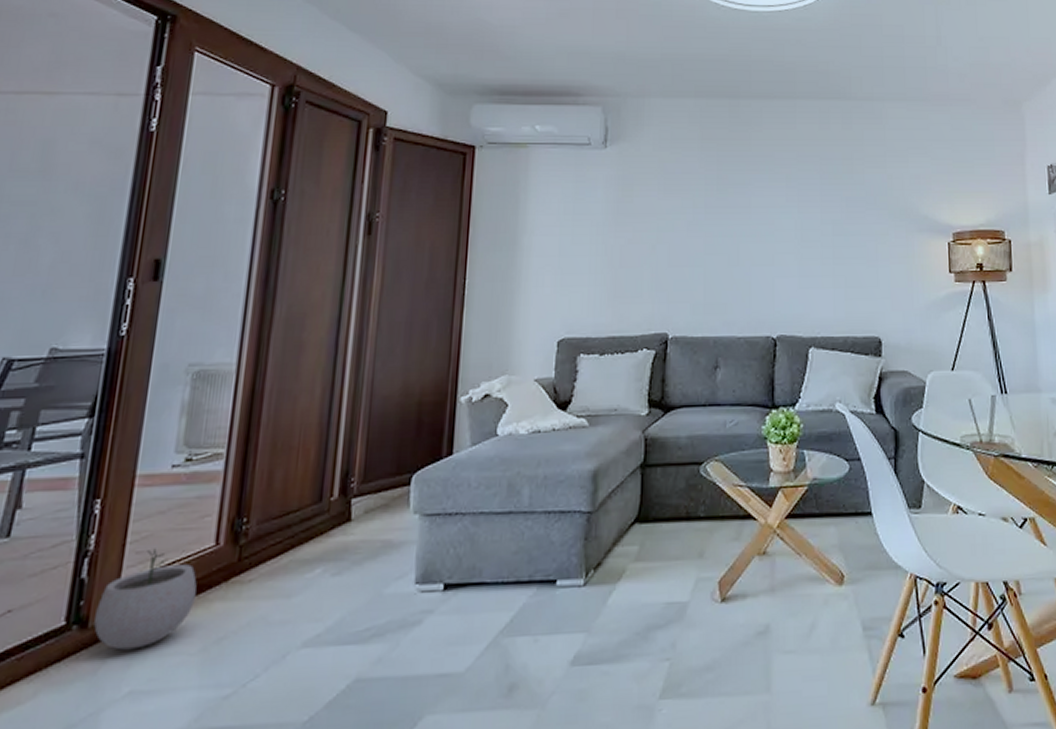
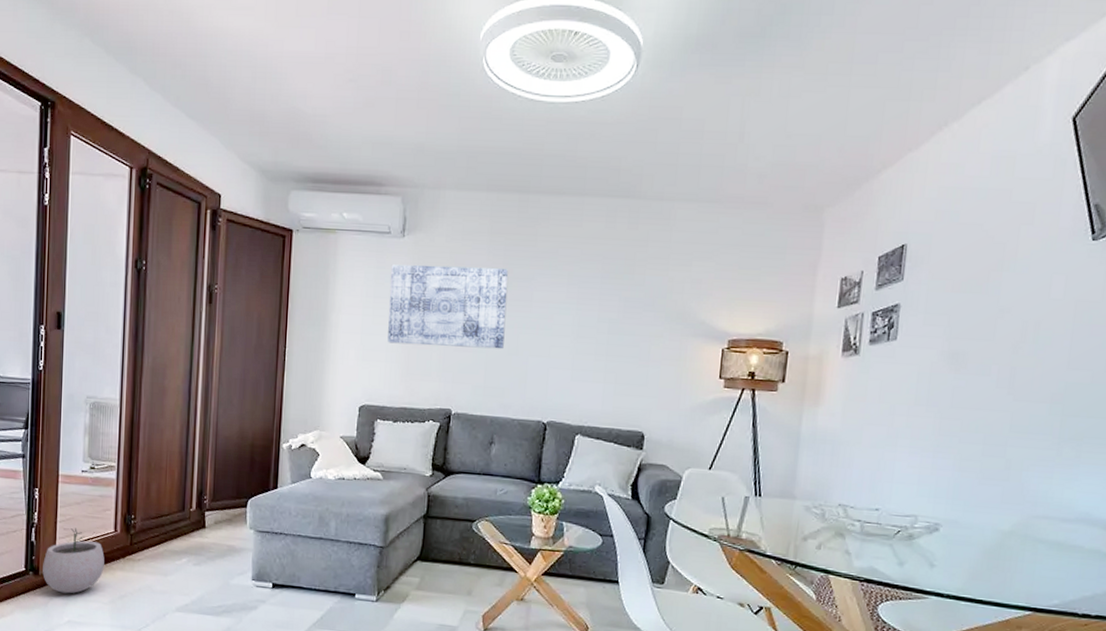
wall art: none [590,174,724,264] -> present [387,264,509,349]

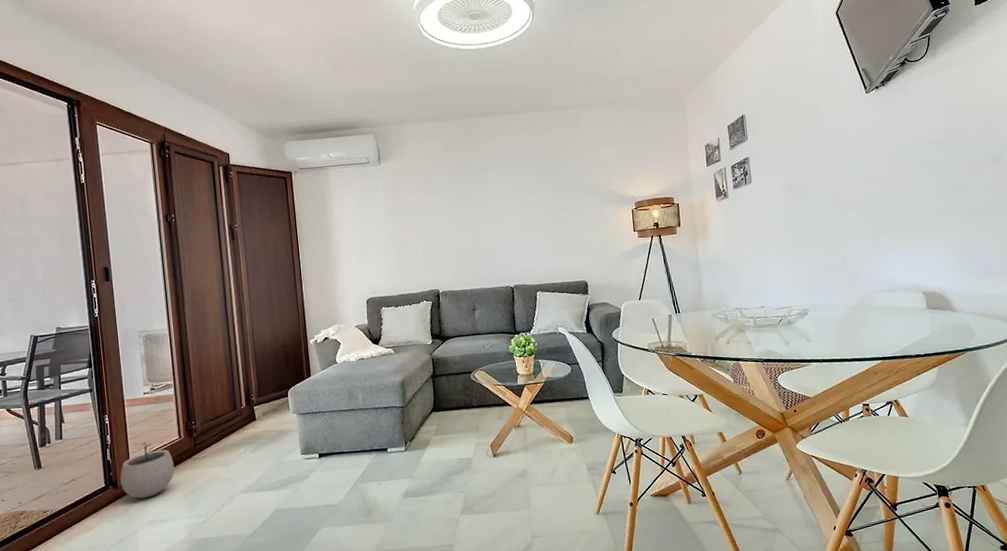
wall art: present [387,264,509,349] -> none [374,175,471,247]

